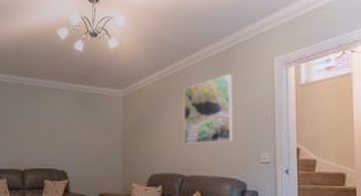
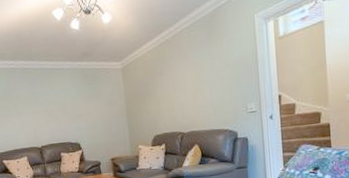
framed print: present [183,74,233,144] -> none [175,35,223,104]

